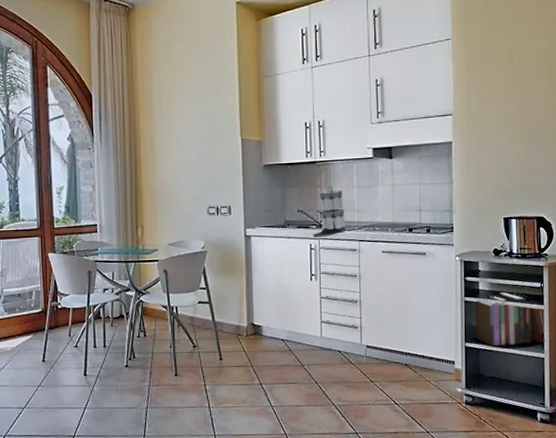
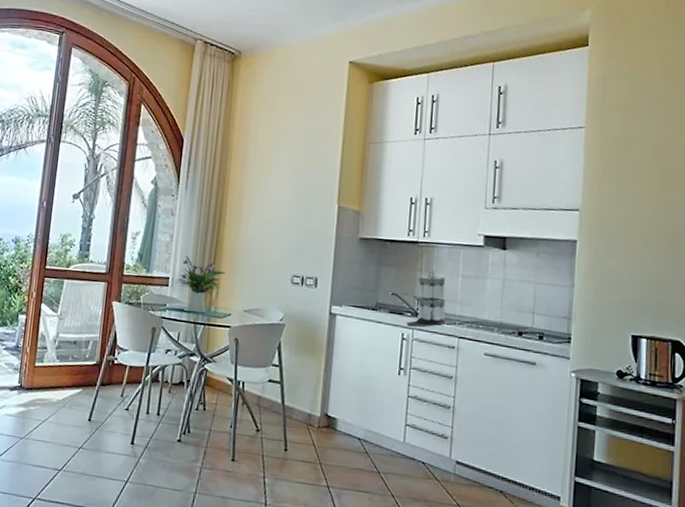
flower arrangement: none [103,203,148,253] -> present [175,256,226,314]
books: present [475,292,546,346] -> none [588,423,675,492]

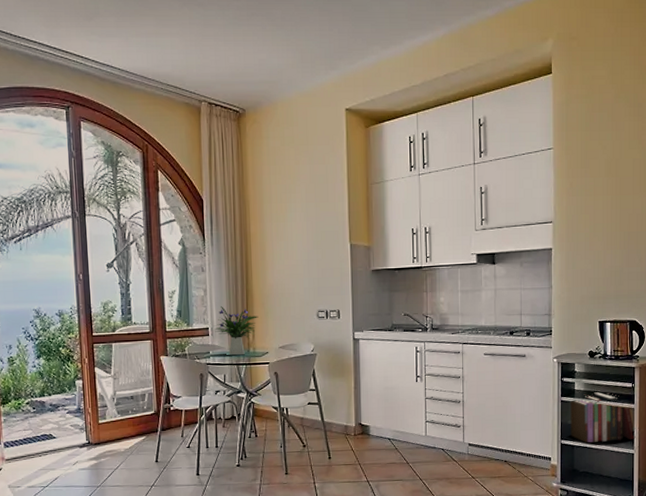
spice rack: present [417,270,446,326] -> none [424,290,451,337]
books: none [588,423,675,492] -> present [570,392,636,443]

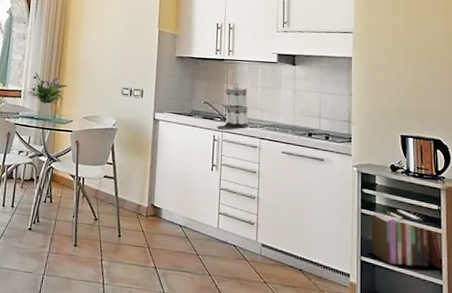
spice rack: none [424,290,451,337] -> present [225,82,249,129]

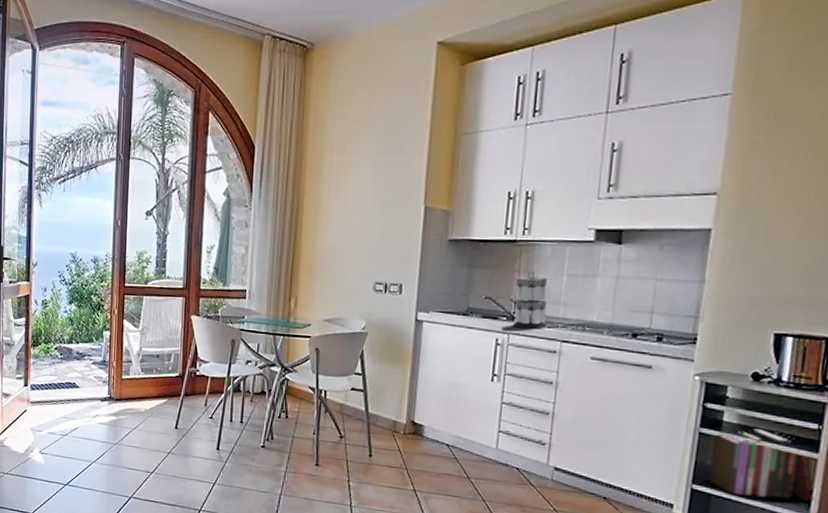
flower arrangement: present [27,72,68,120] -> none [253,267,304,325]

